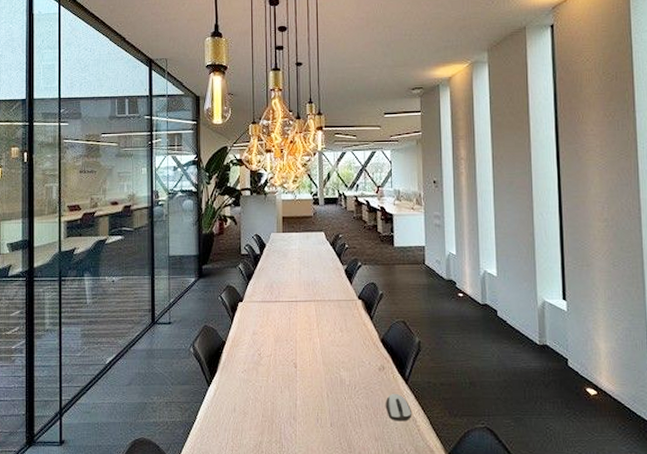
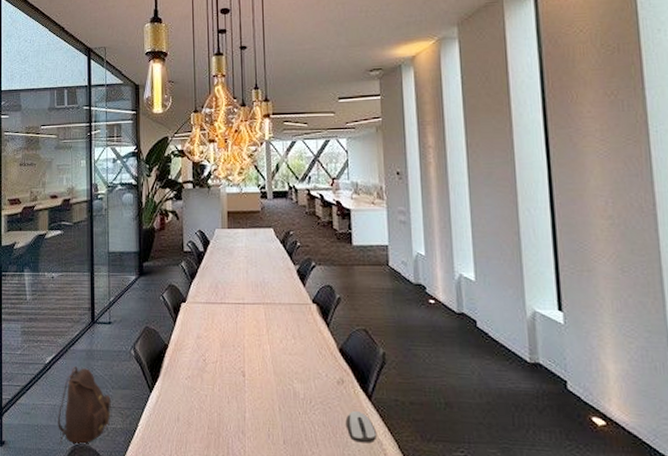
backpack: none [118,365,171,441] -> present [58,366,111,446]

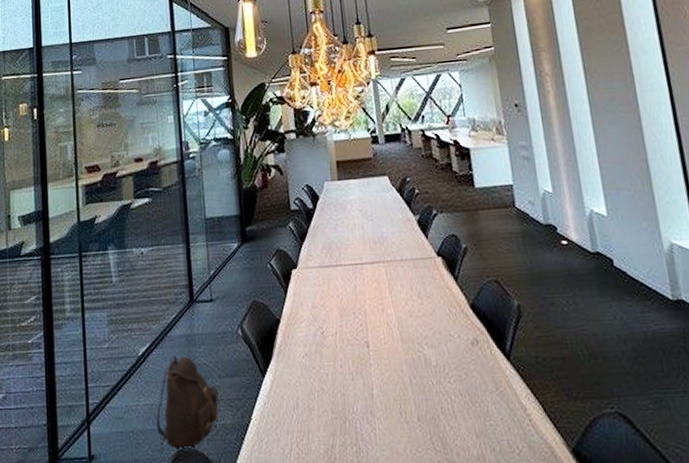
computer mouse: present [345,410,376,443] -> none [484,373,519,410]

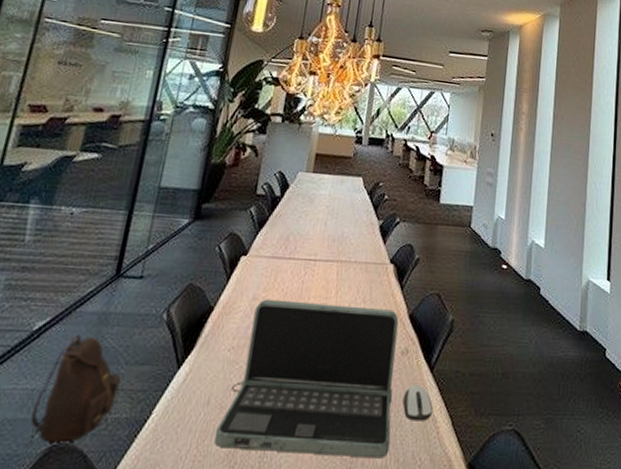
laptop: none [310,302,483,449] -> present [214,299,399,459]
computer mouse: none [484,373,519,410] -> present [402,384,433,421]

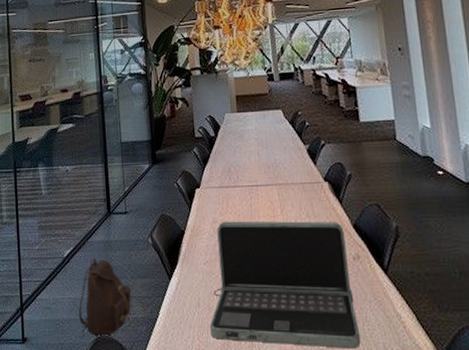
computer mouse: present [402,384,433,421] -> none [363,285,395,317]

